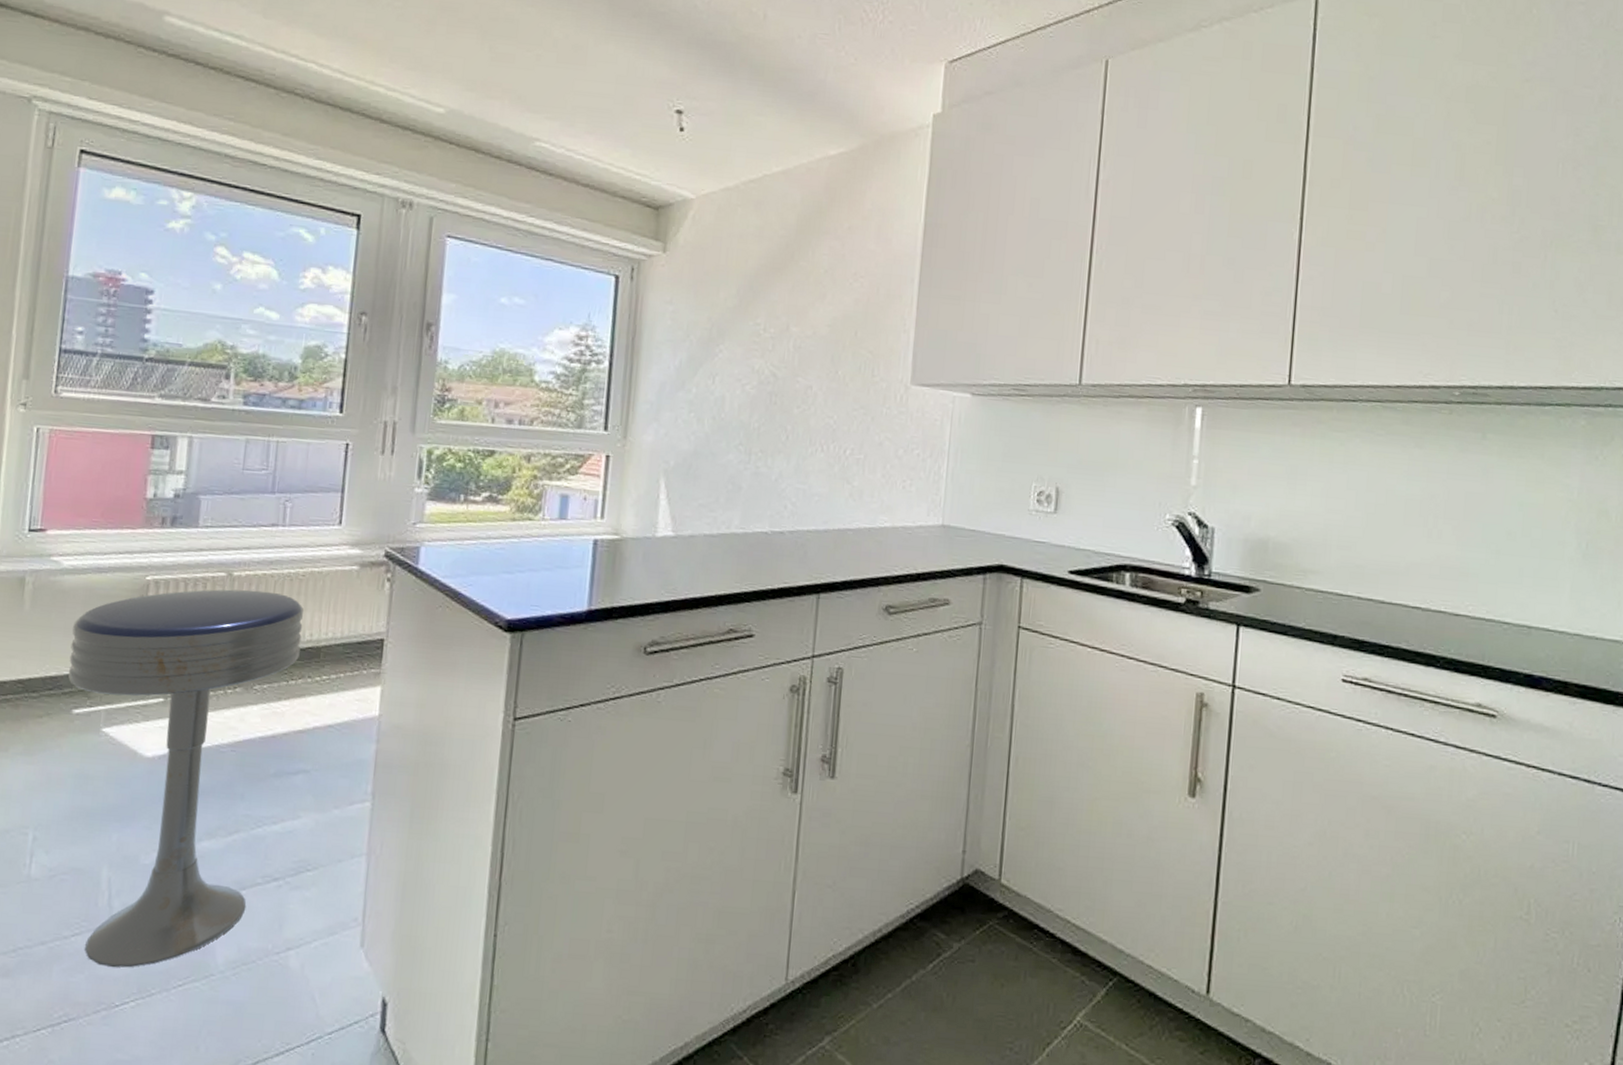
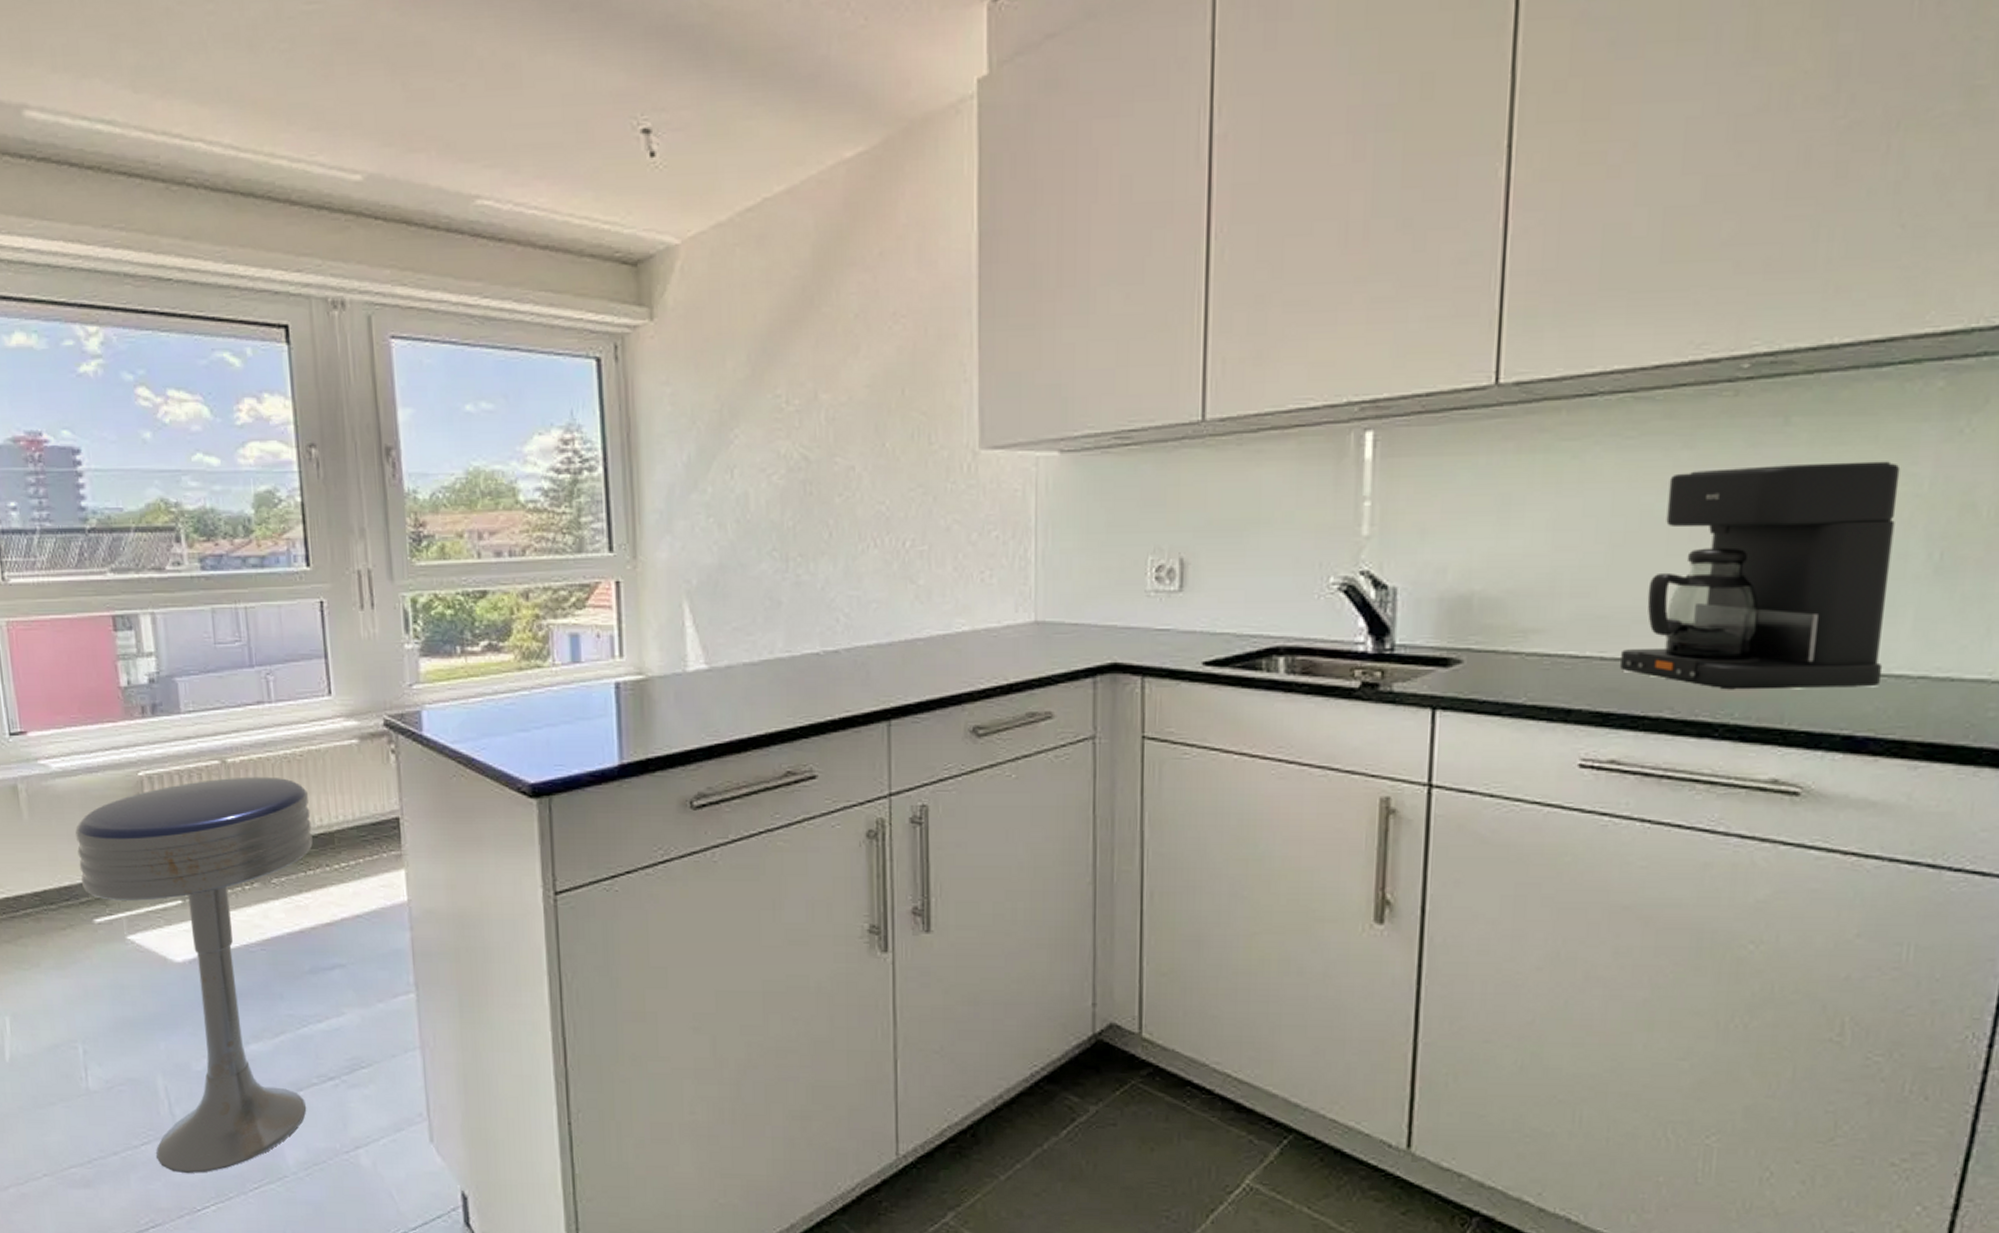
coffee maker: none [1372,464,1559,639] -> present [1620,461,1901,690]

